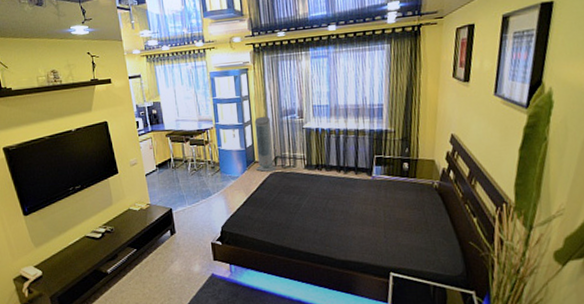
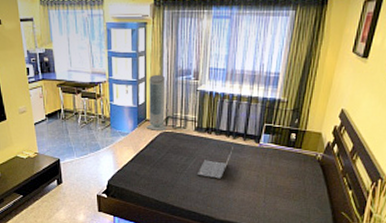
laptop: none [311,181,346,217] -> present [196,146,233,180]

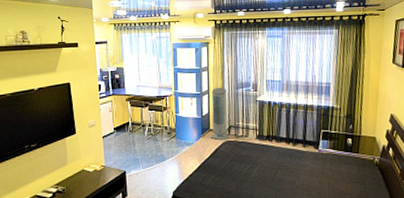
laptop: present [196,146,233,180] -> none [260,153,294,187]

